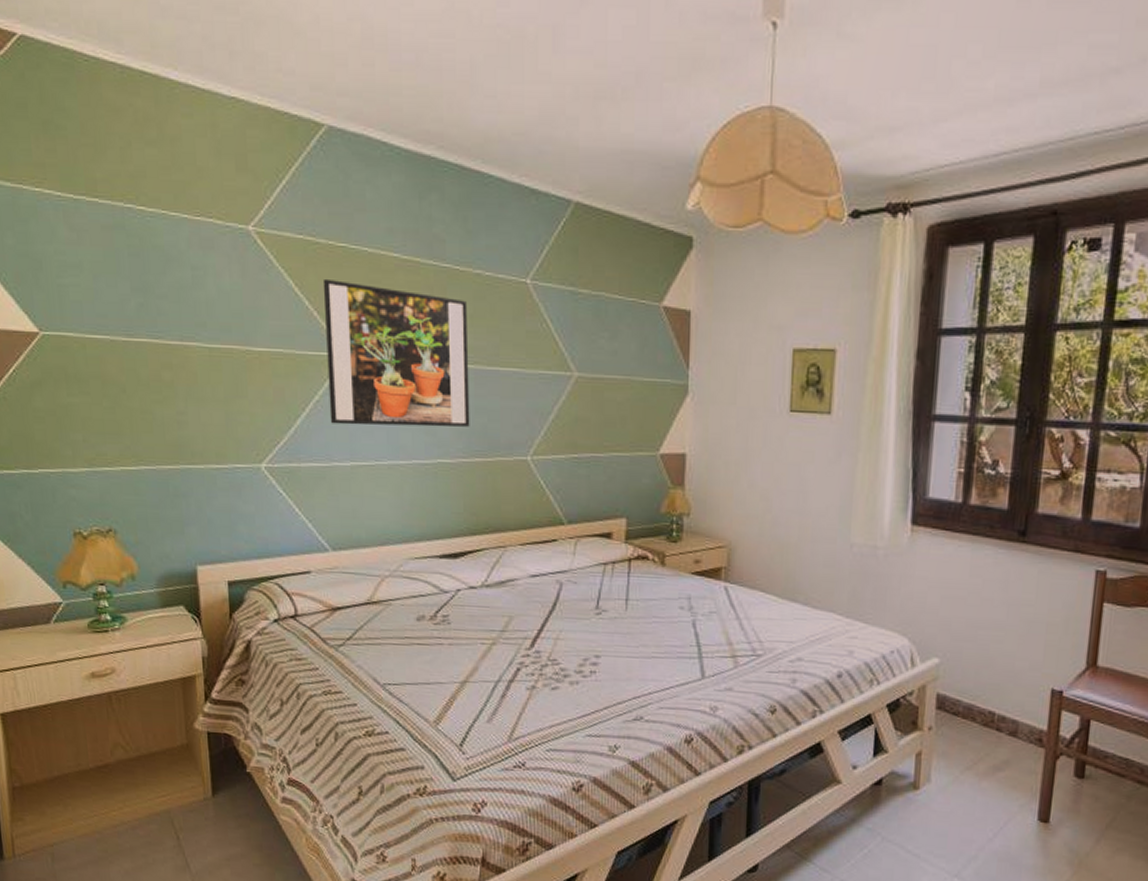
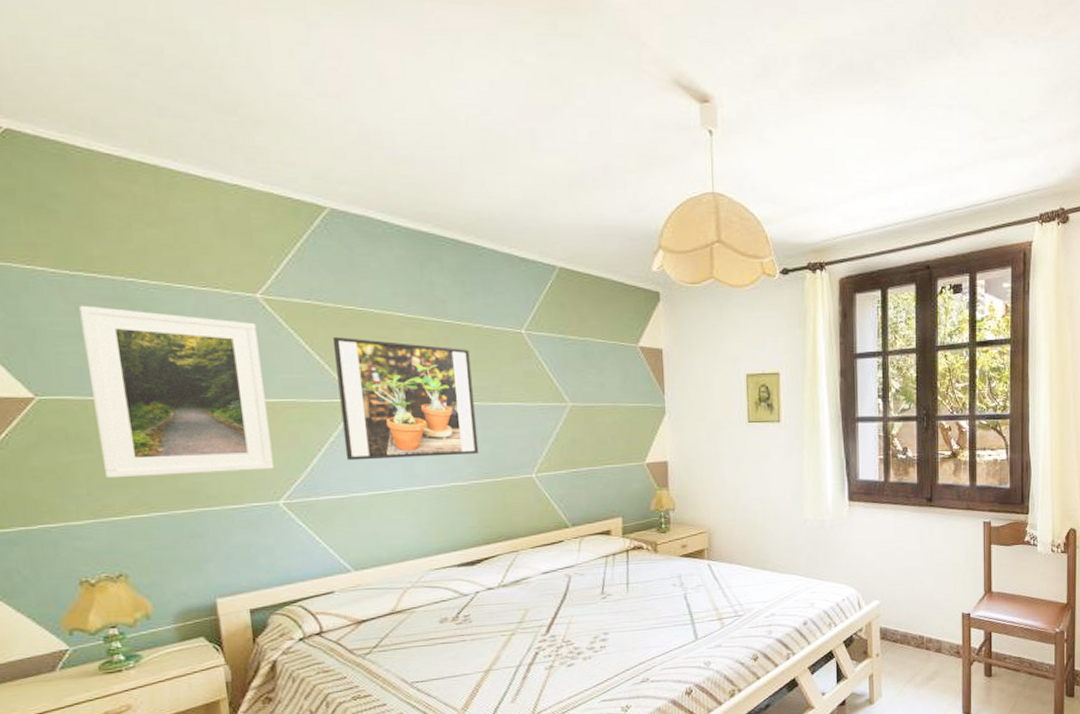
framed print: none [81,233,258,428] -> present [79,305,274,479]

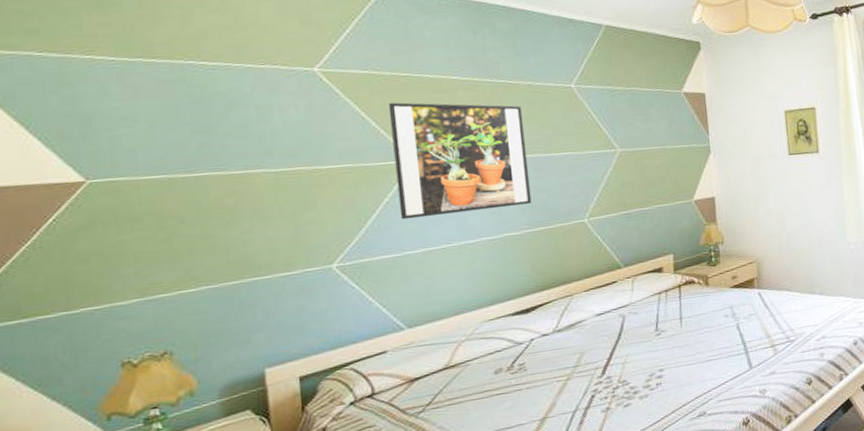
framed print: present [79,305,274,479] -> none [137,89,328,256]

